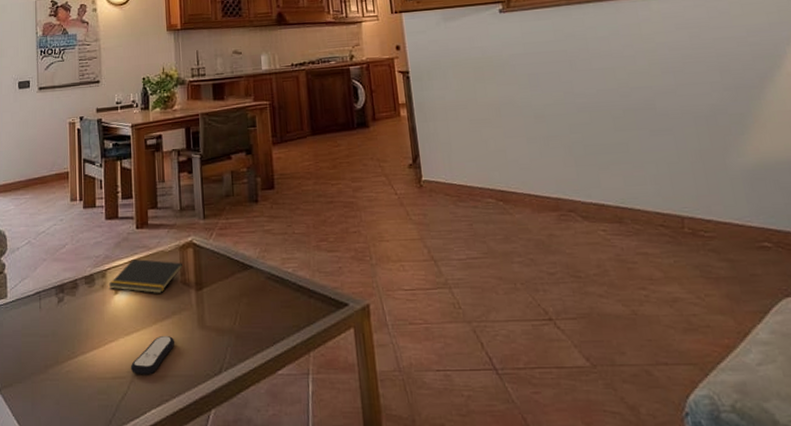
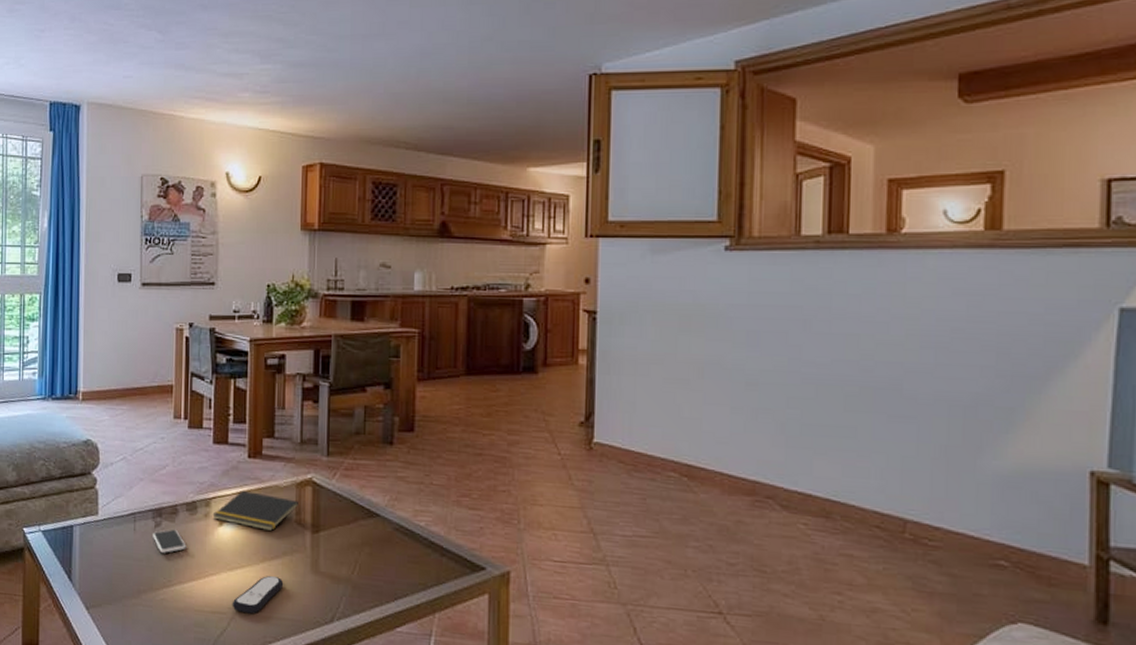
smartphone: none [57,302,87,326] -> present [153,529,186,553]

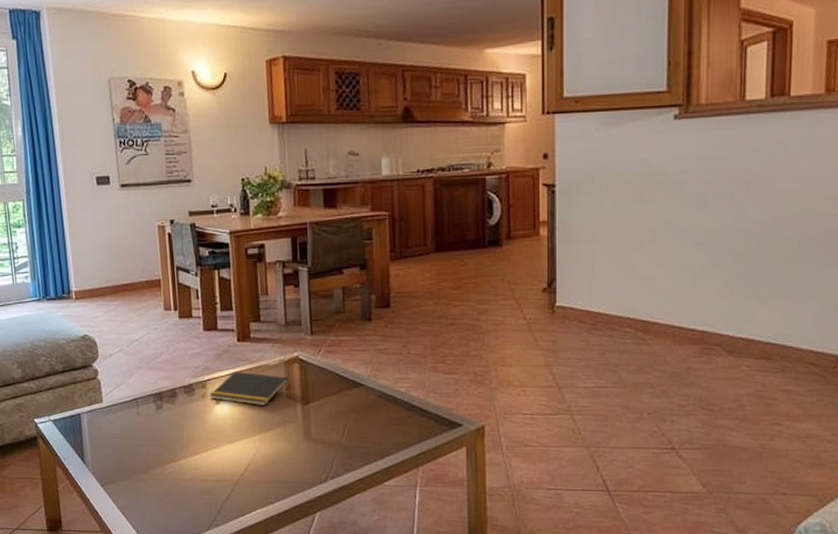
smartphone: present [153,529,186,553] -> none [155,410,188,432]
remote control: present [232,576,284,614] -> none [234,445,280,480]

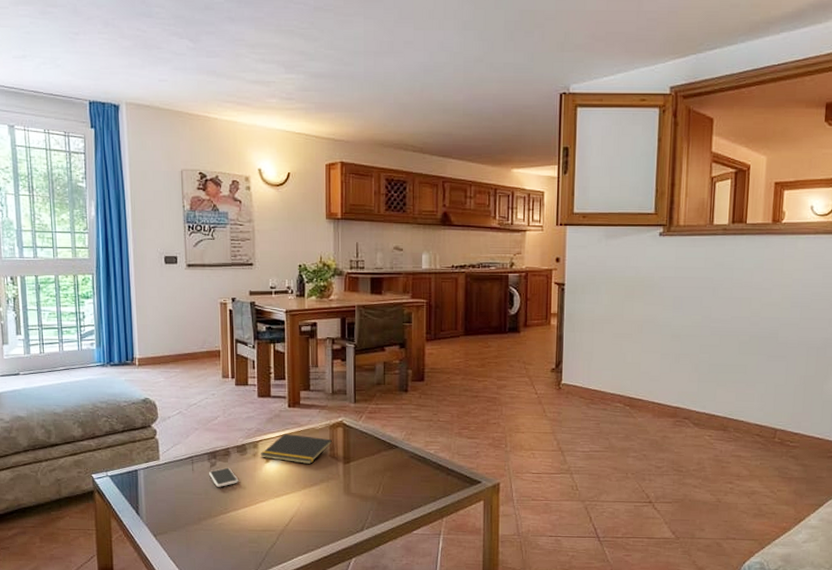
smartphone: none [155,410,188,432] -> present [209,467,239,487]

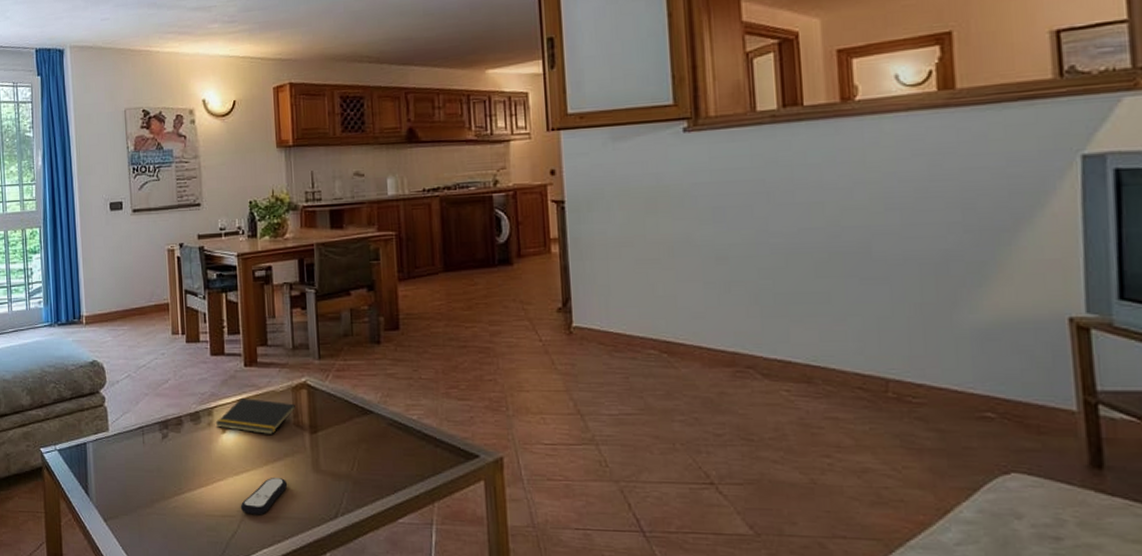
smartphone: present [209,467,239,487] -> none [161,439,193,463]
remote control: none [279,499,322,530] -> present [240,478,288,515]

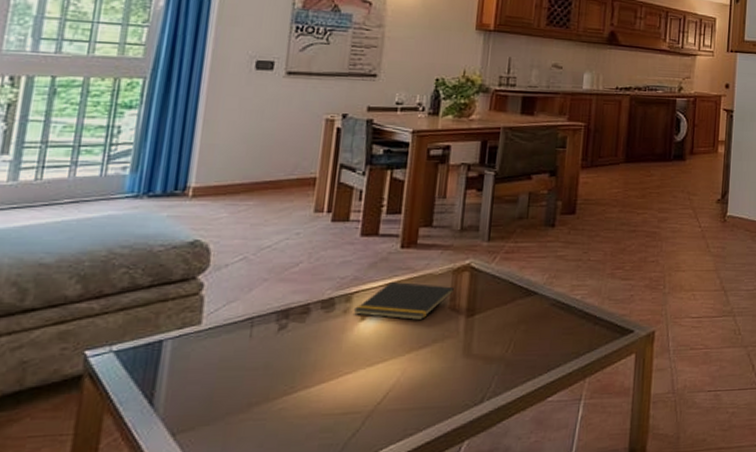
remote control: present [240,478,288,515] -> none [368,366,432,409]

